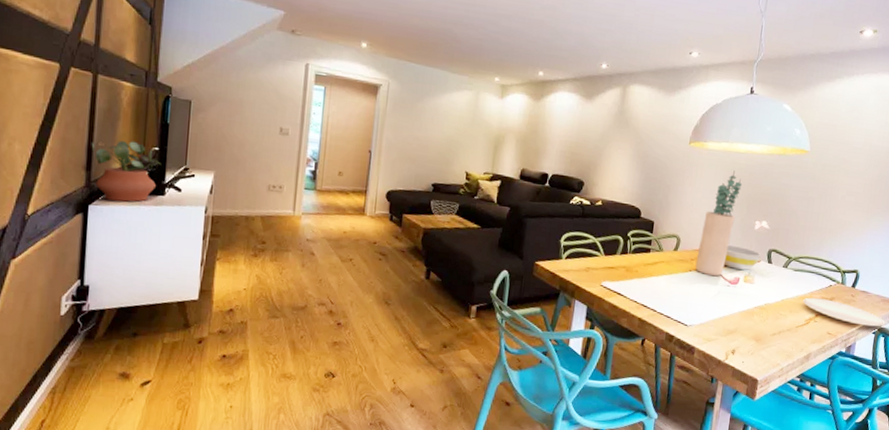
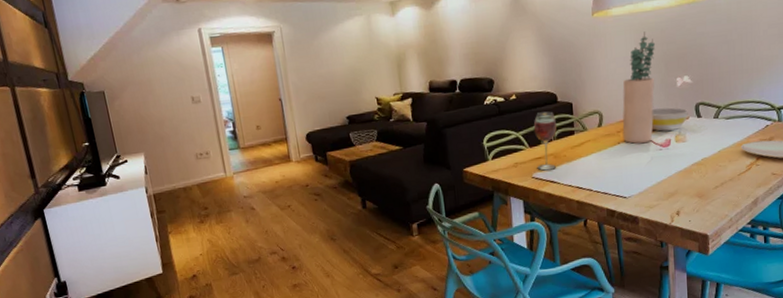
potted plant: present [91,141,162,202] -> none [28,141,97,201]
wineglass: none [607,223,636,282] -> present [533,111,557,171]

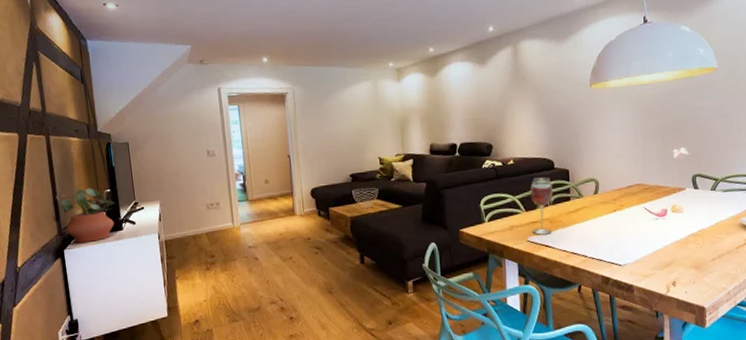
potted plant: none [28,141,97,201] -> present [55,187,115,243]
vase: present [622,31,656,144] -> none [618,103,653,213]
bowl: present [651,107,688,132] -> none [647,178,685,201]

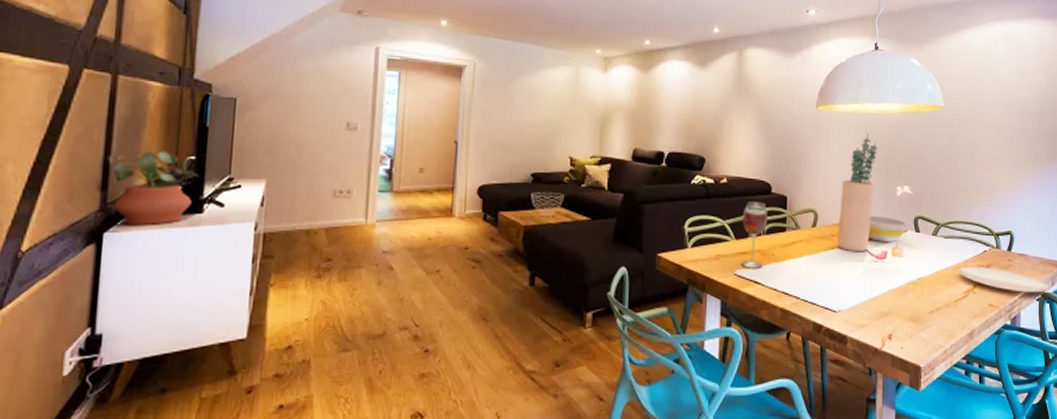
vase: none [618,103,653,213] -> present [837,133,878,253]
bowl: none [647,178,685,201] -> present [868,215,907,242]

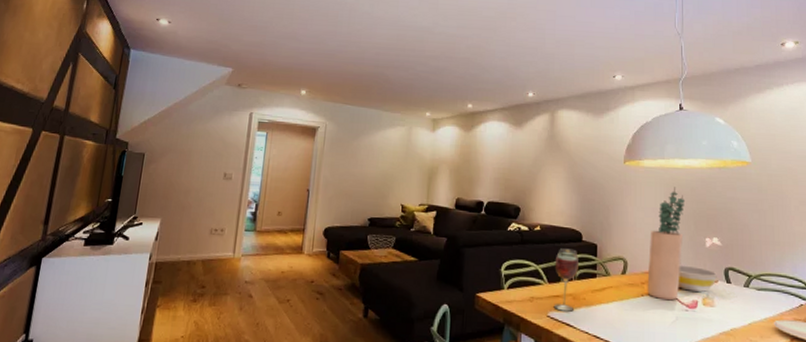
potted plant: present [108,151,199,225] -> none [50,194,113,253]

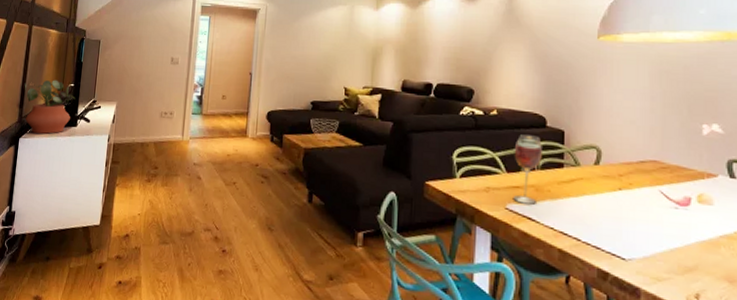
potted plant: none [50,194,113,253] -> present [24,80,76,134]
vase: present [647,187,686,301] -> none [626,64,676,197]
bowl: present [677,265,717,292] -> none [665,155,717,187]

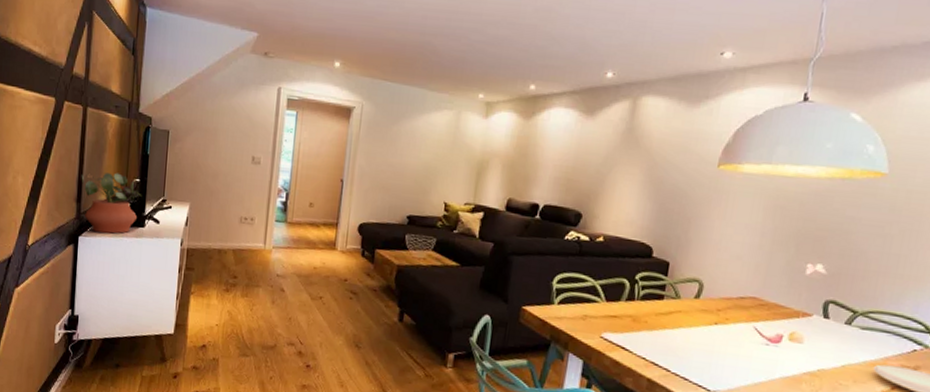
wineglass: present [513,135,543,205] -> none [609,264,646,335]

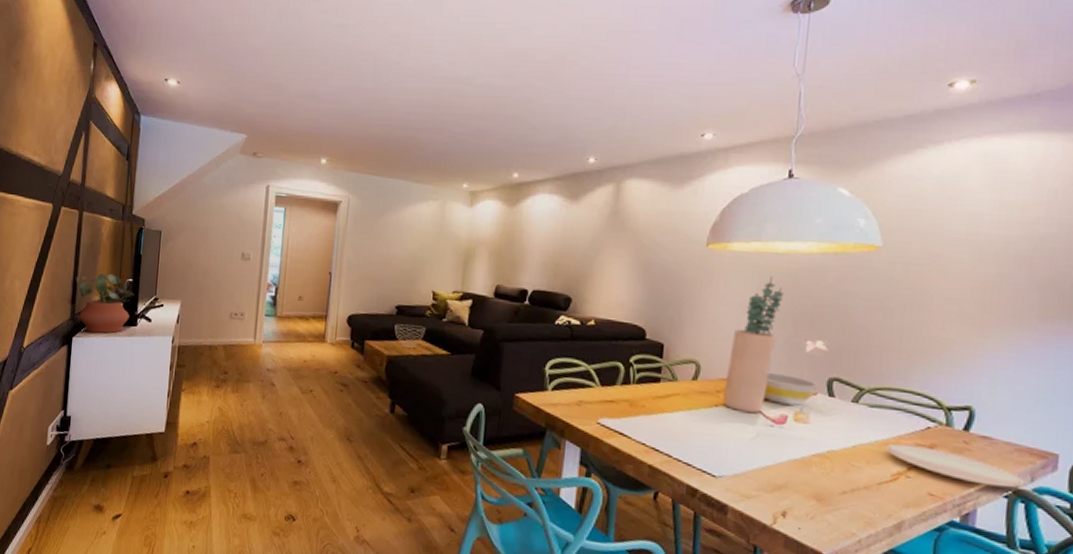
vase: none [722,199,790,333] -> present [723,276,785,414]
bowl: none [761,292,814,326] -> present [763,372,817,405]

